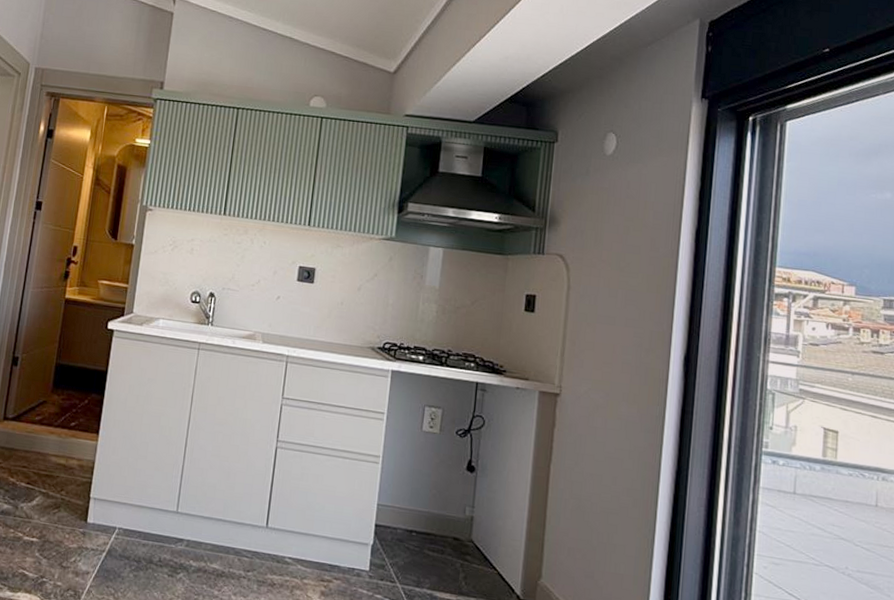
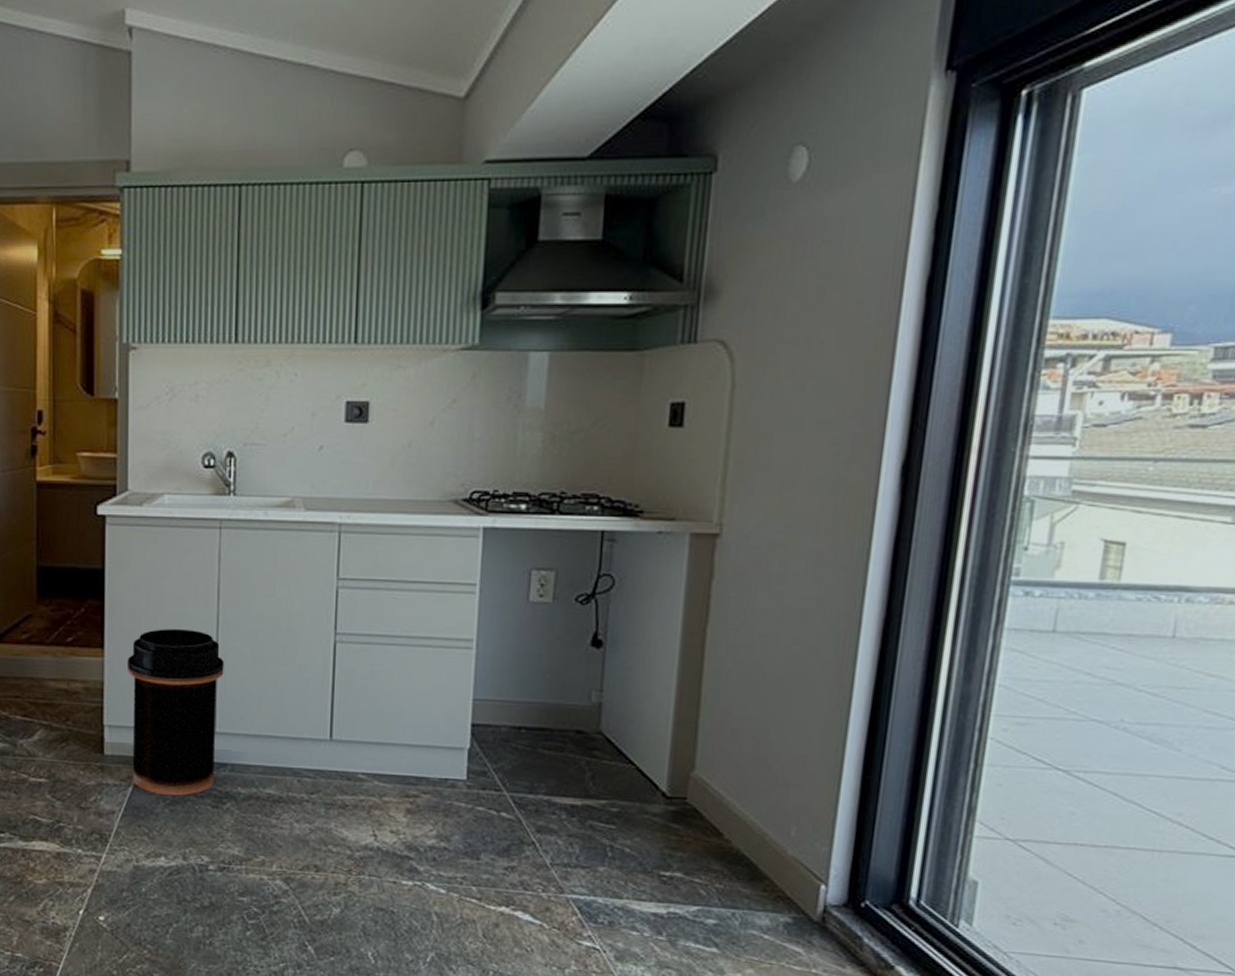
trash can: none [107,423,191,564] -> present [126,629,224,796]

